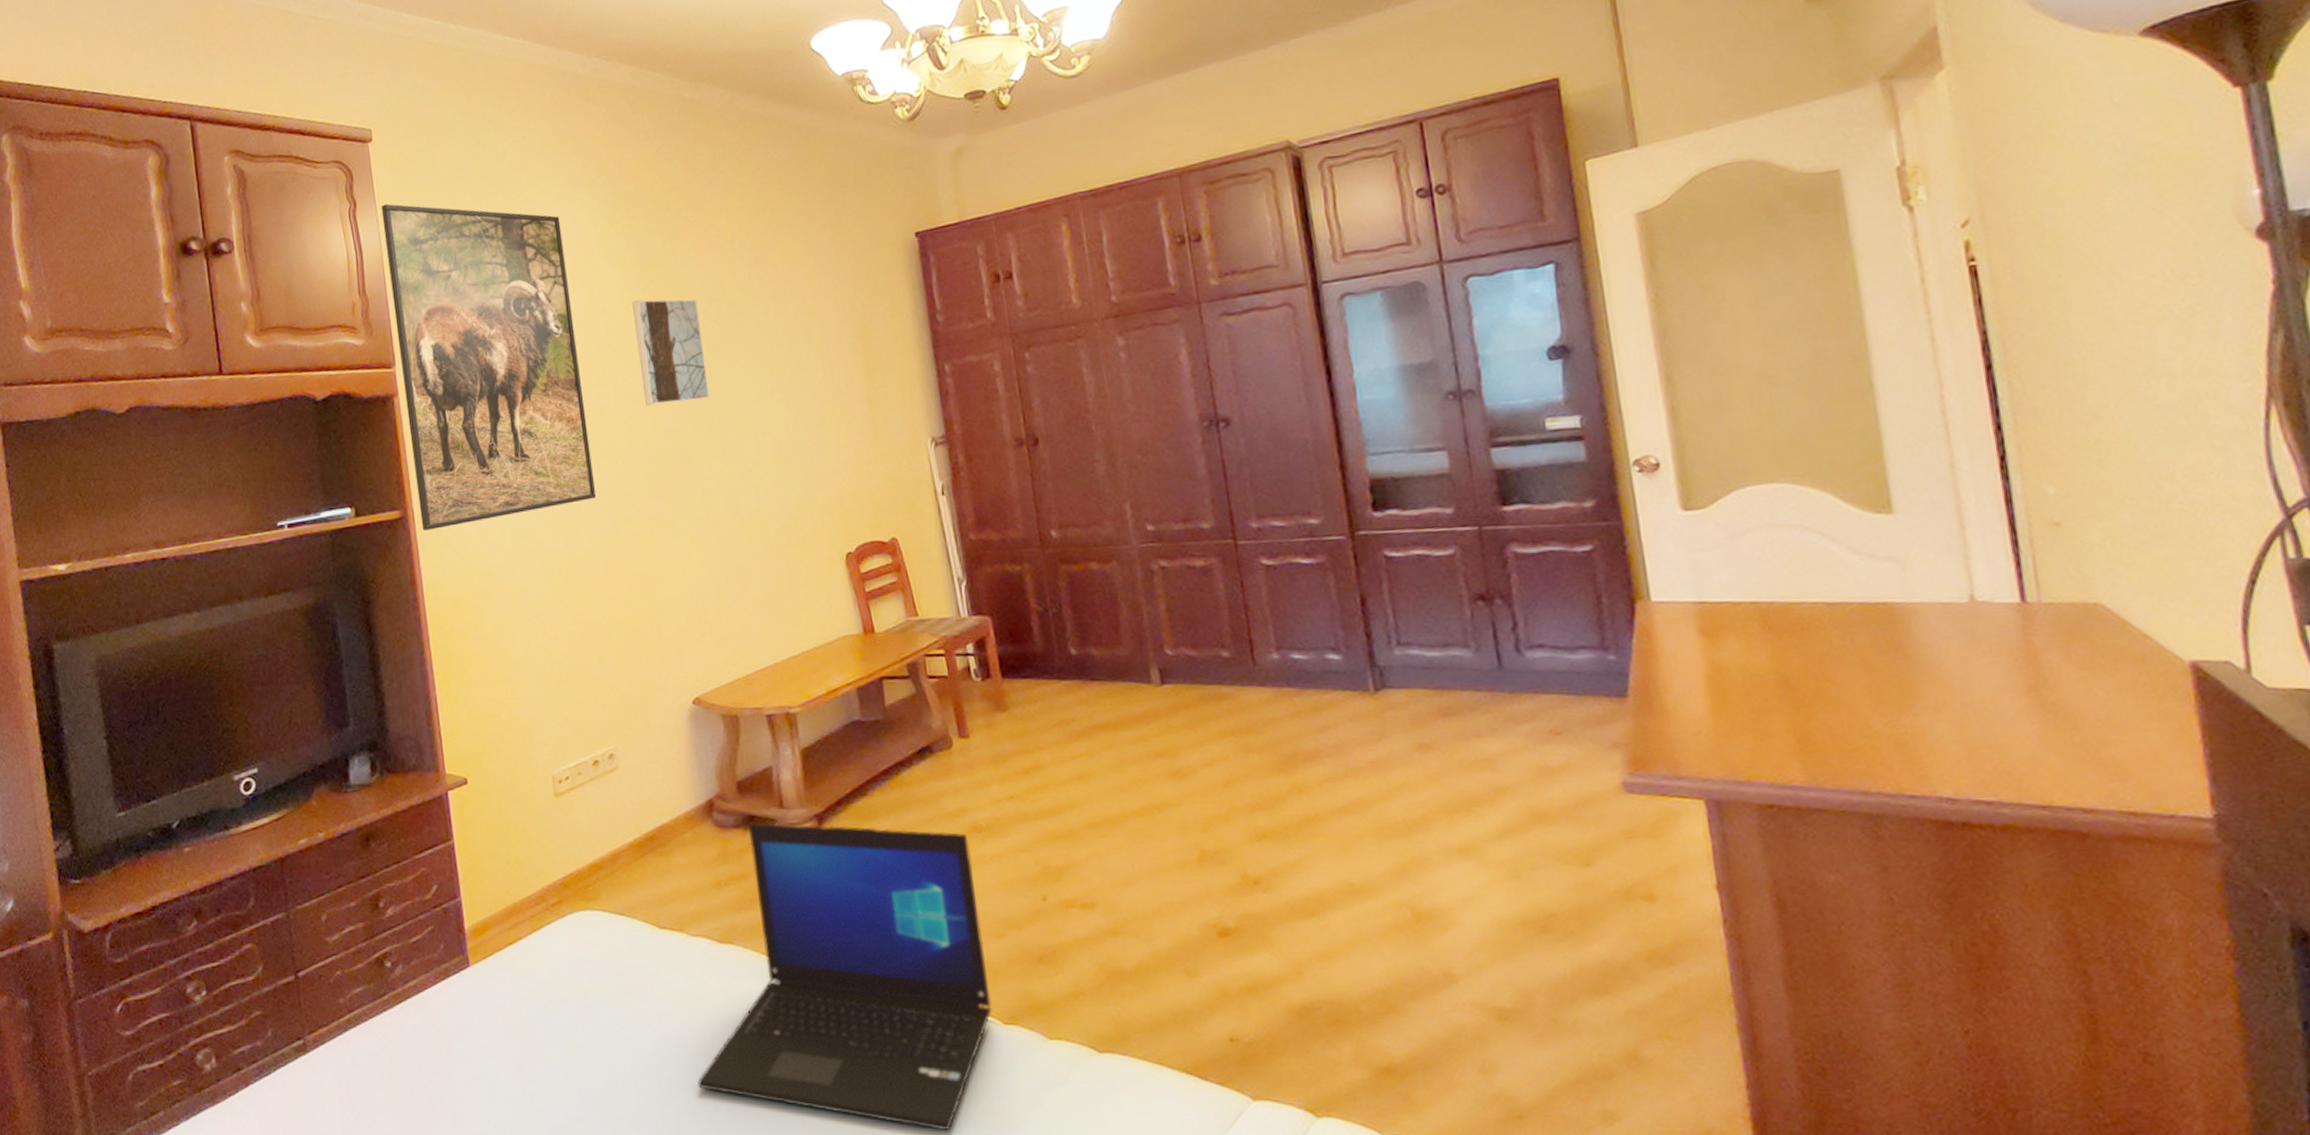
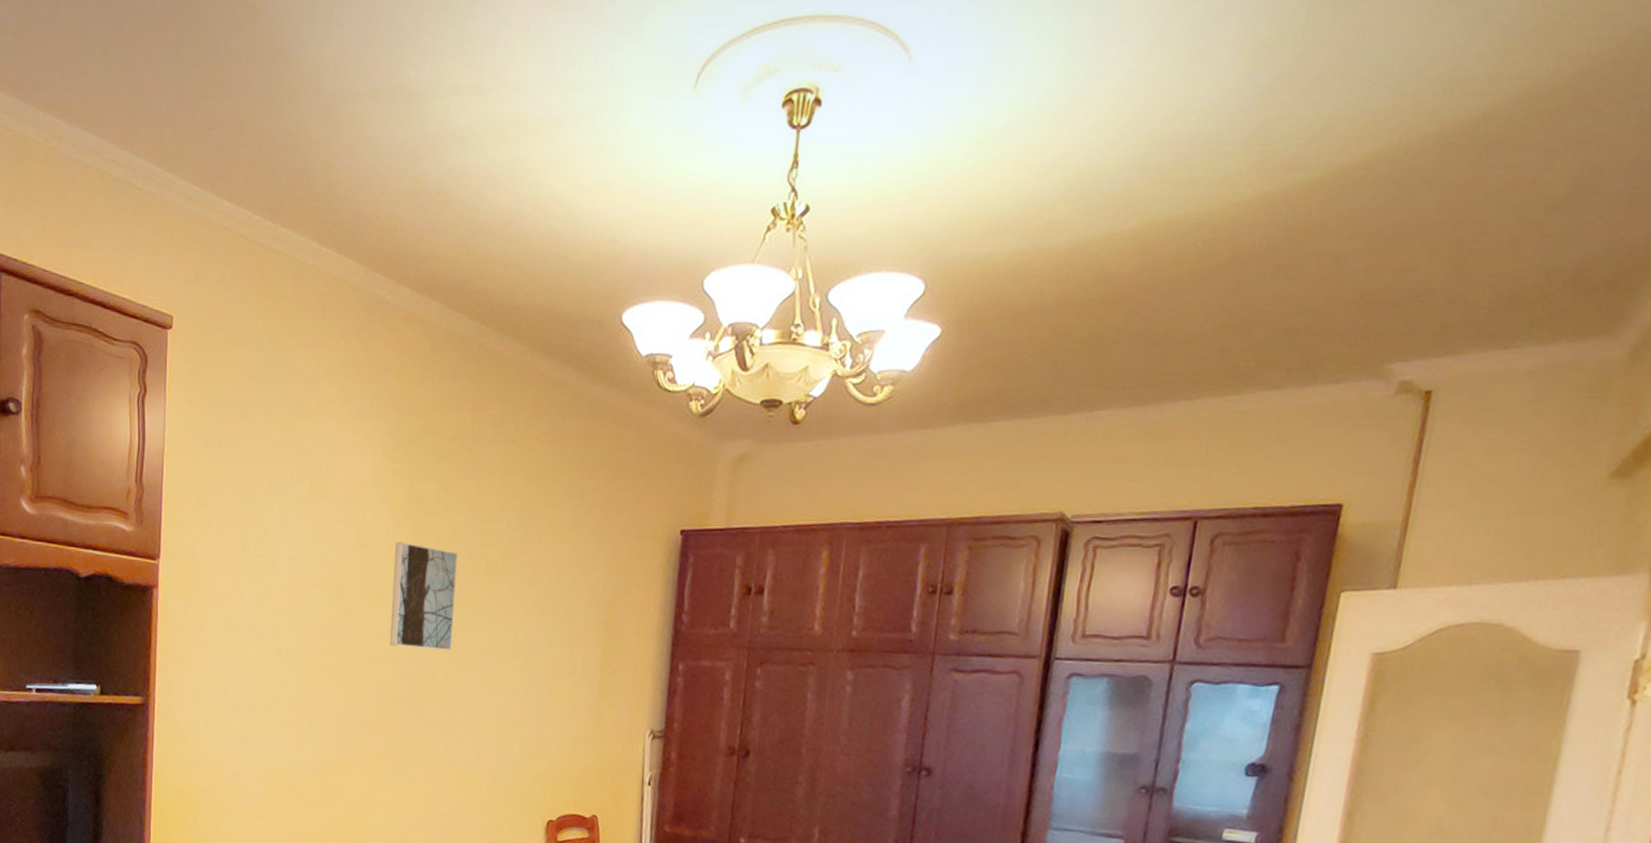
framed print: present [381,203,597,531] -> none [160,395,342,724]

